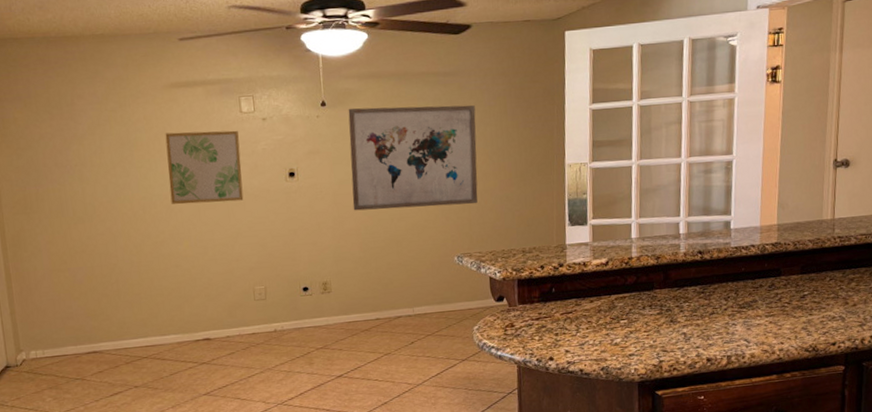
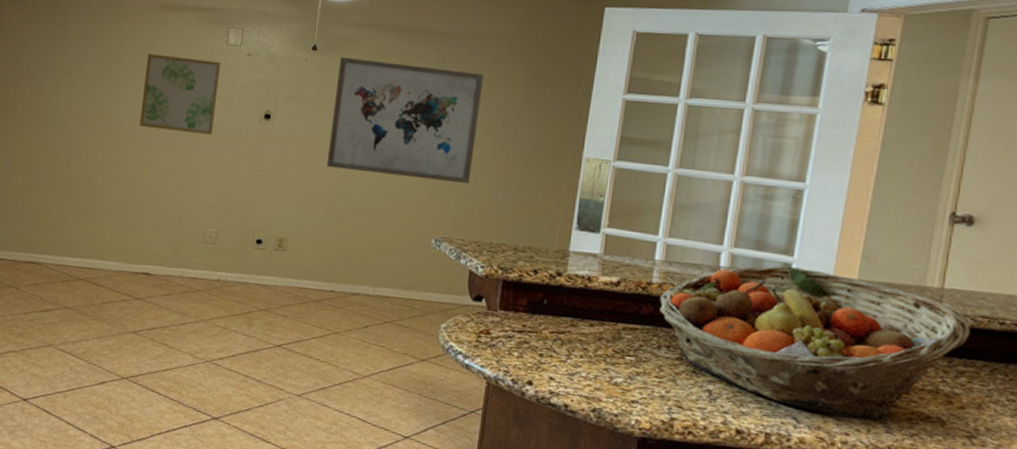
fruit basket: none [639,222,855,332] -> present [659,265,971,423]

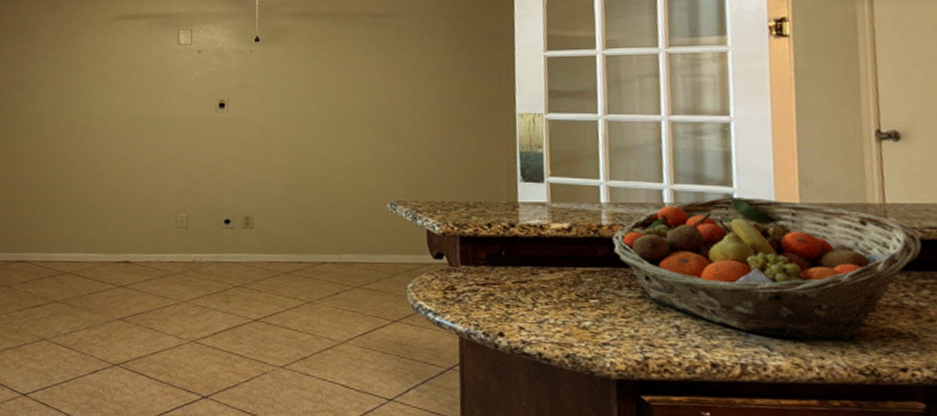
wall art: present [139,53,220,135] -> none [108,59,175,128]
wall art: present [326,56,484,185] -> none [280,44,415,149]

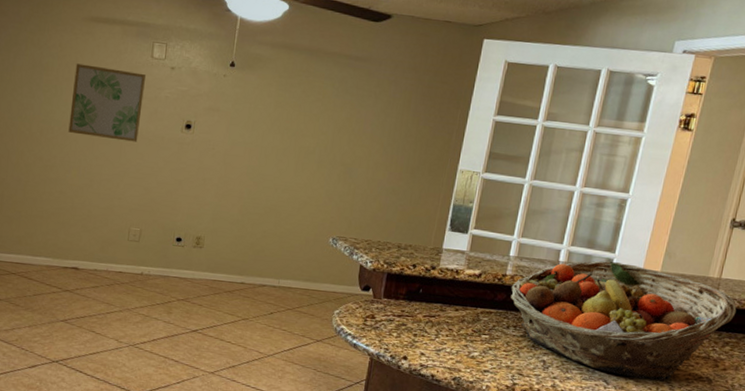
wall art: none [108,59,175,128] -> present [68,63,146,142]

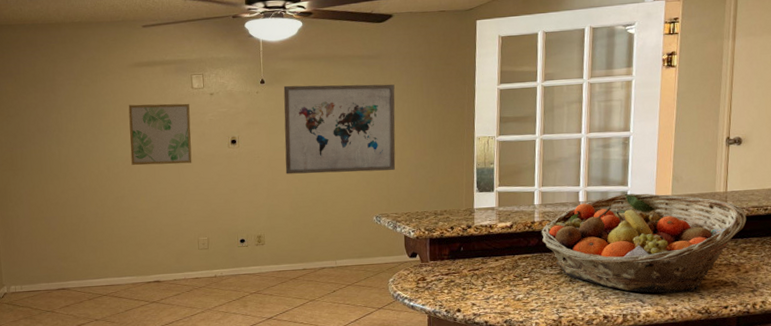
wall art: none [240,73,380,191] -> present [283,84,396,174]

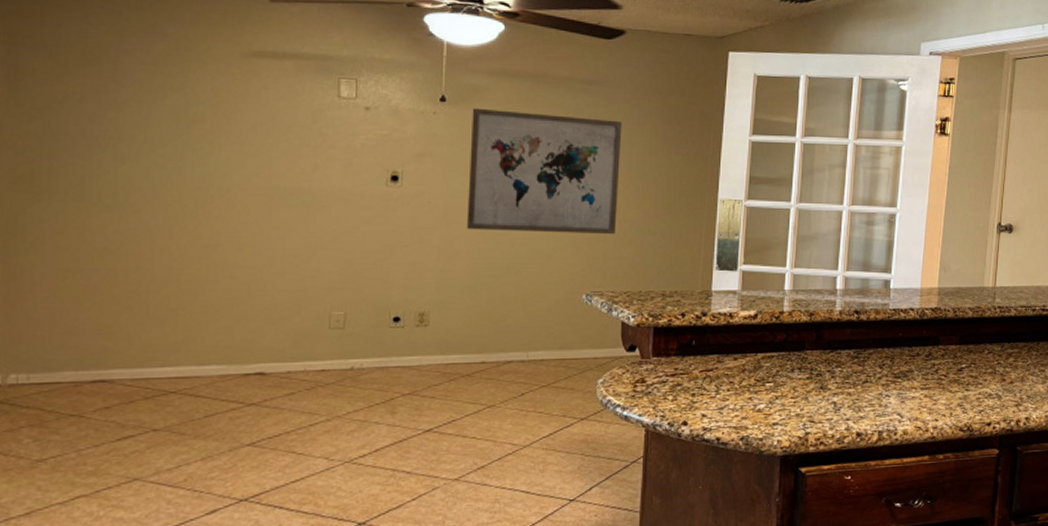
wall art: present [128,103,192,166] -> none [234,111,332,204]
fruit basket: present [541,193,747,294] -> none [790,282,1014,407]

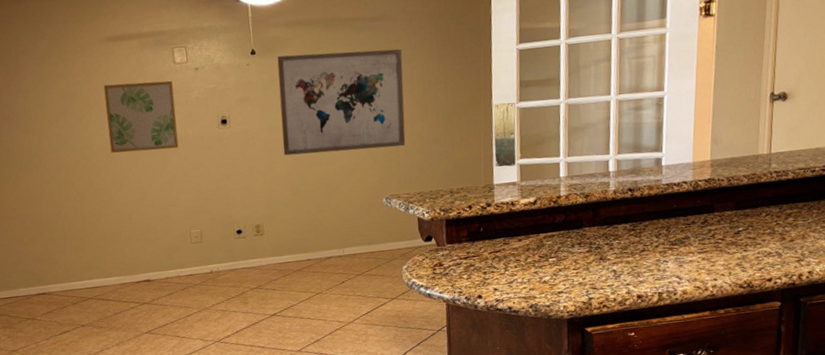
wall art: none [234,111,332,204] -> present [103,80,179,153]

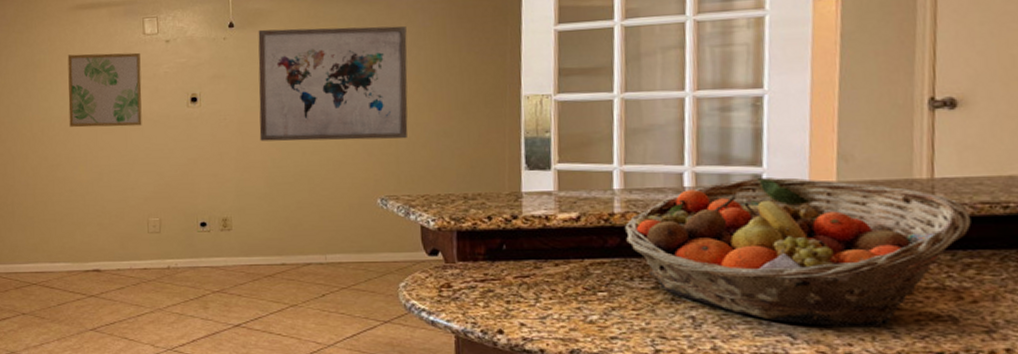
fruit basket: none [567,159,792,268] -> present [624,177,972,329]

